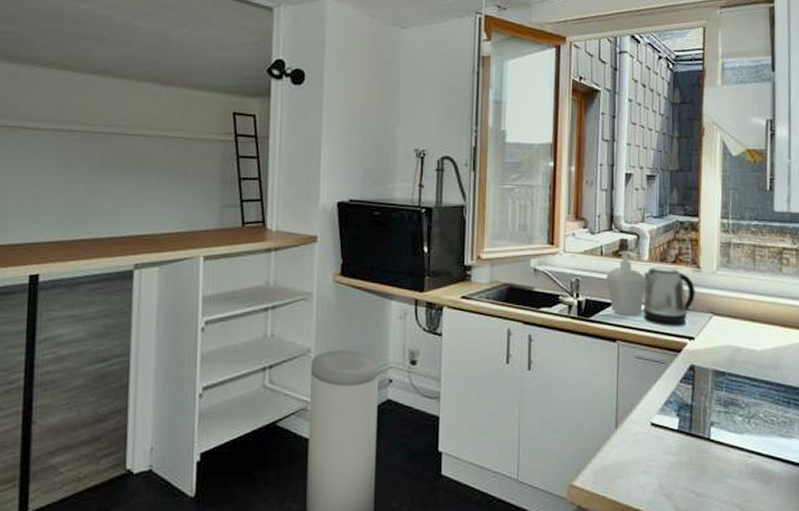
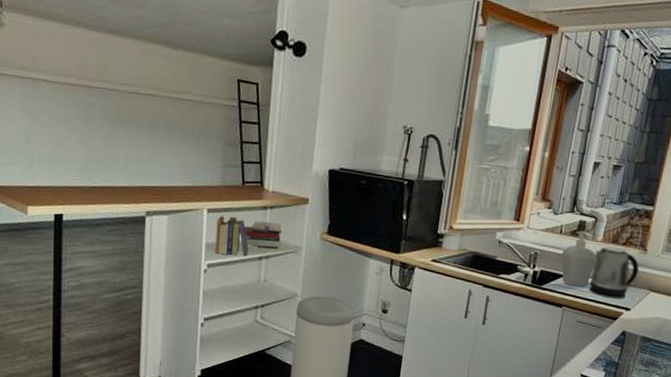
books: none [213,263,252,309] -> present [215,216,249,257]
books: none [246,266,289,298] -> present [244,221,282,249]

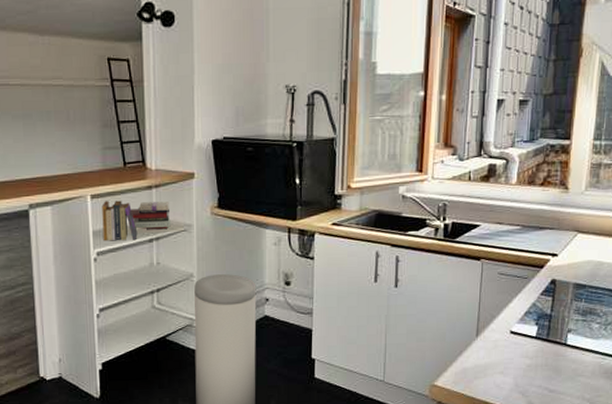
soap bottle: present [561,230,597,287] -> none [473,175,513,236]
kettle: present [588,247,639,300] -> none [508,189,562,245]

